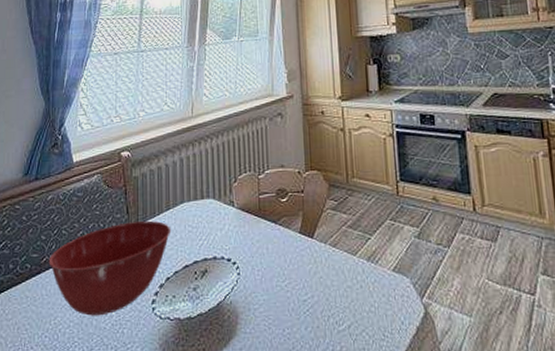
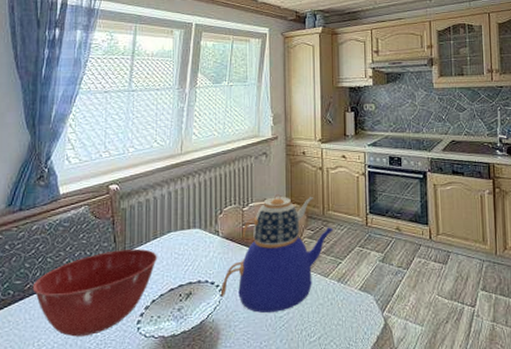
teapot: none [237,160,360,296] -> present [220,194,334,314]

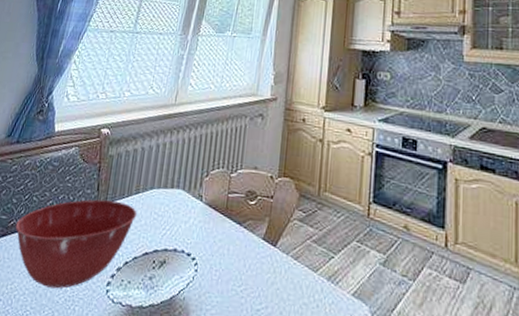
teapot: present [220,194,334,314] -> none [195,164,329,304]

